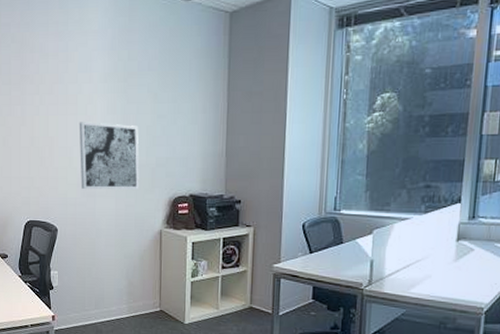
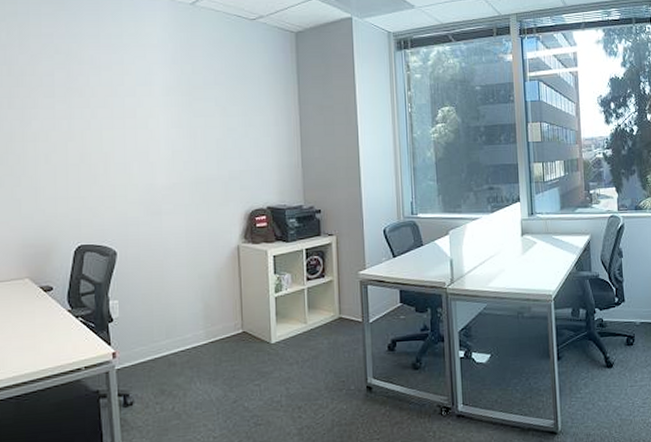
wall art: present [79,122,139,189] -> none [139,136,211,207]

